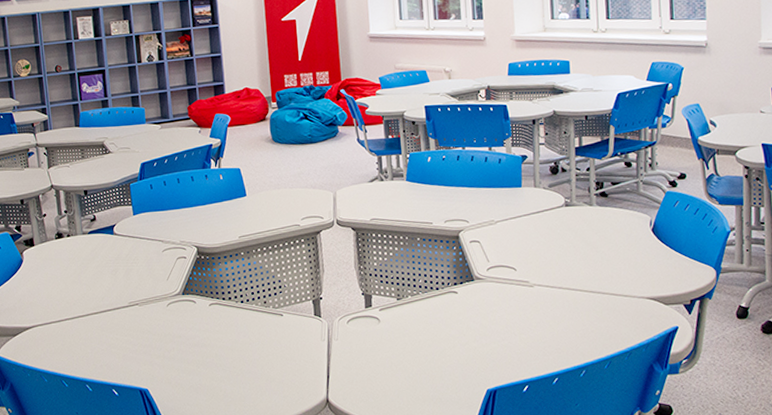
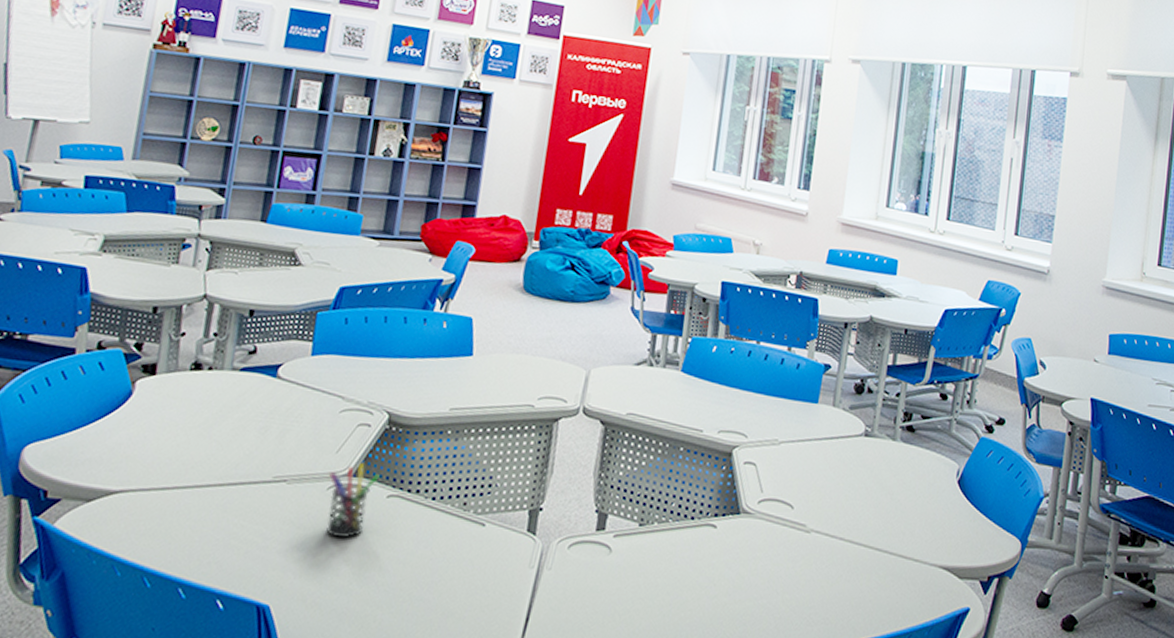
pen holder: none [166,284,201,338] -> present [326,462,380,538]

